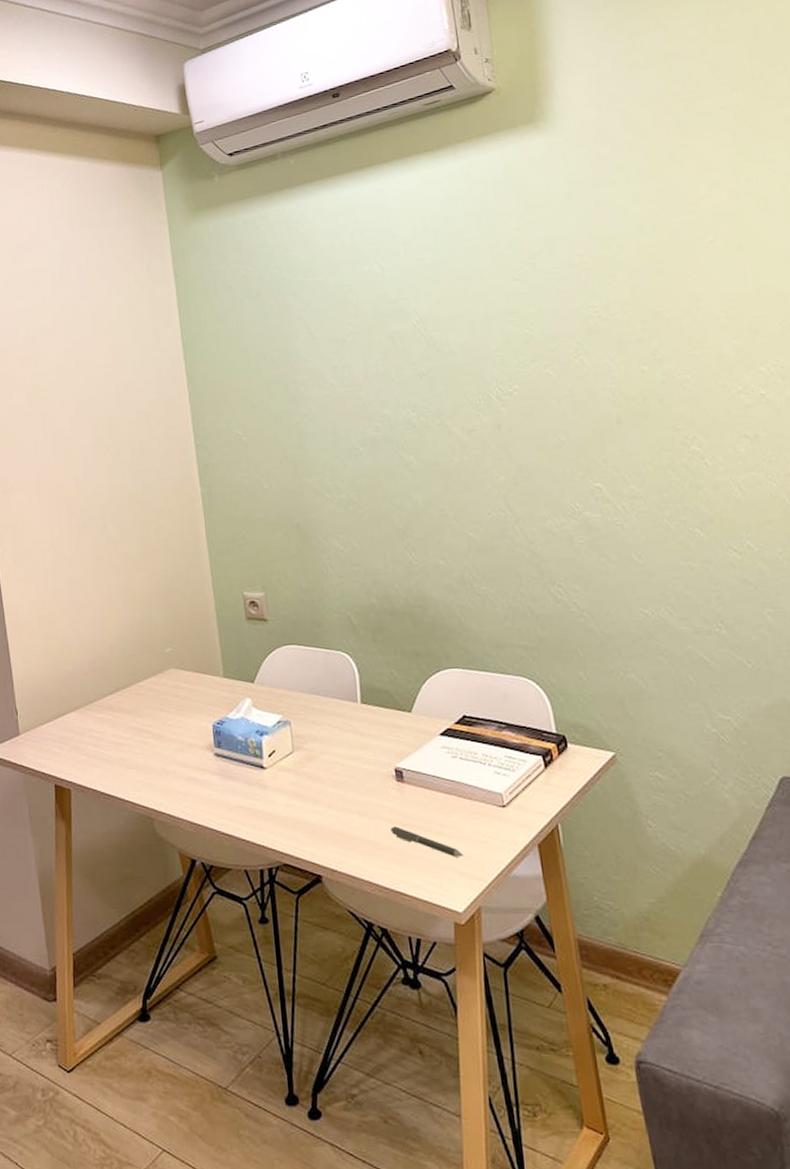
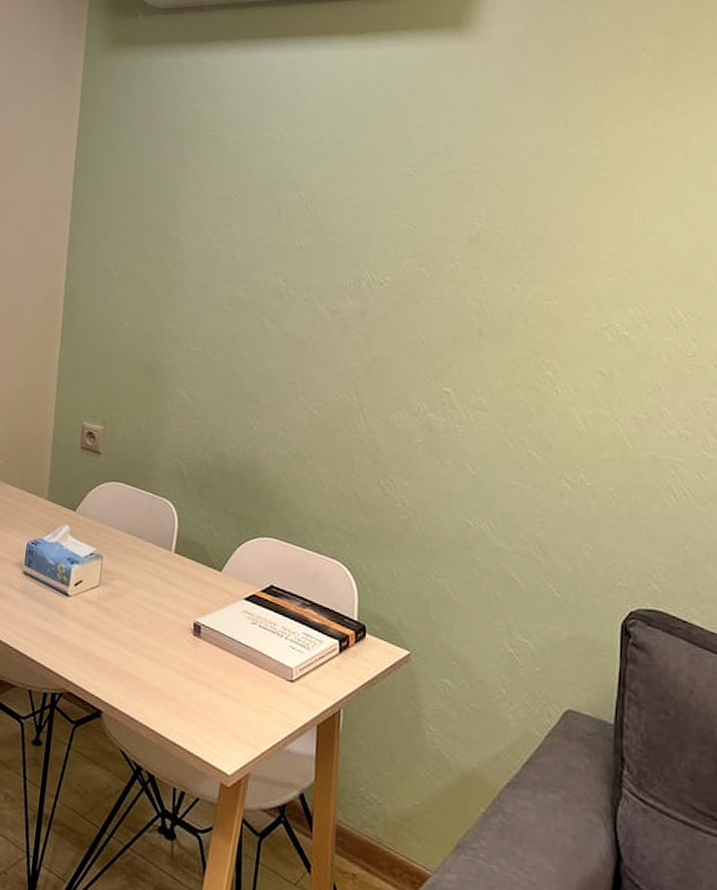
pen: present [390,826,464,857] -> none [177,678,244,722]

